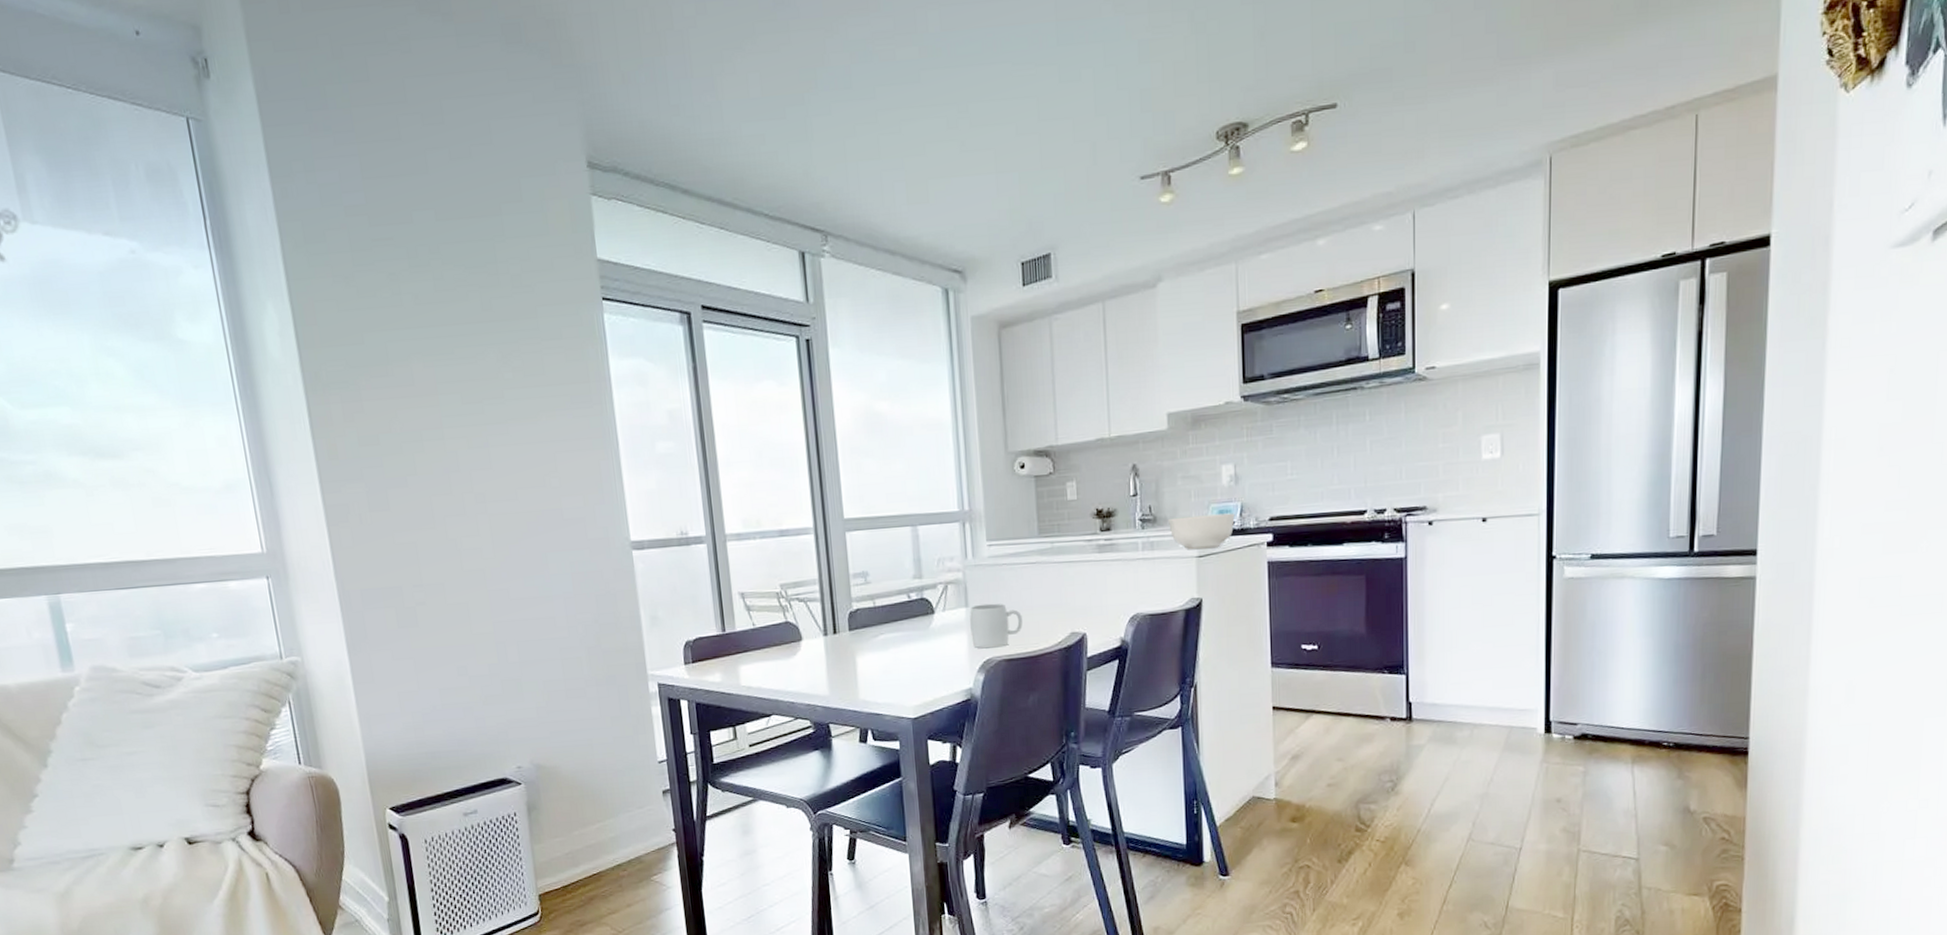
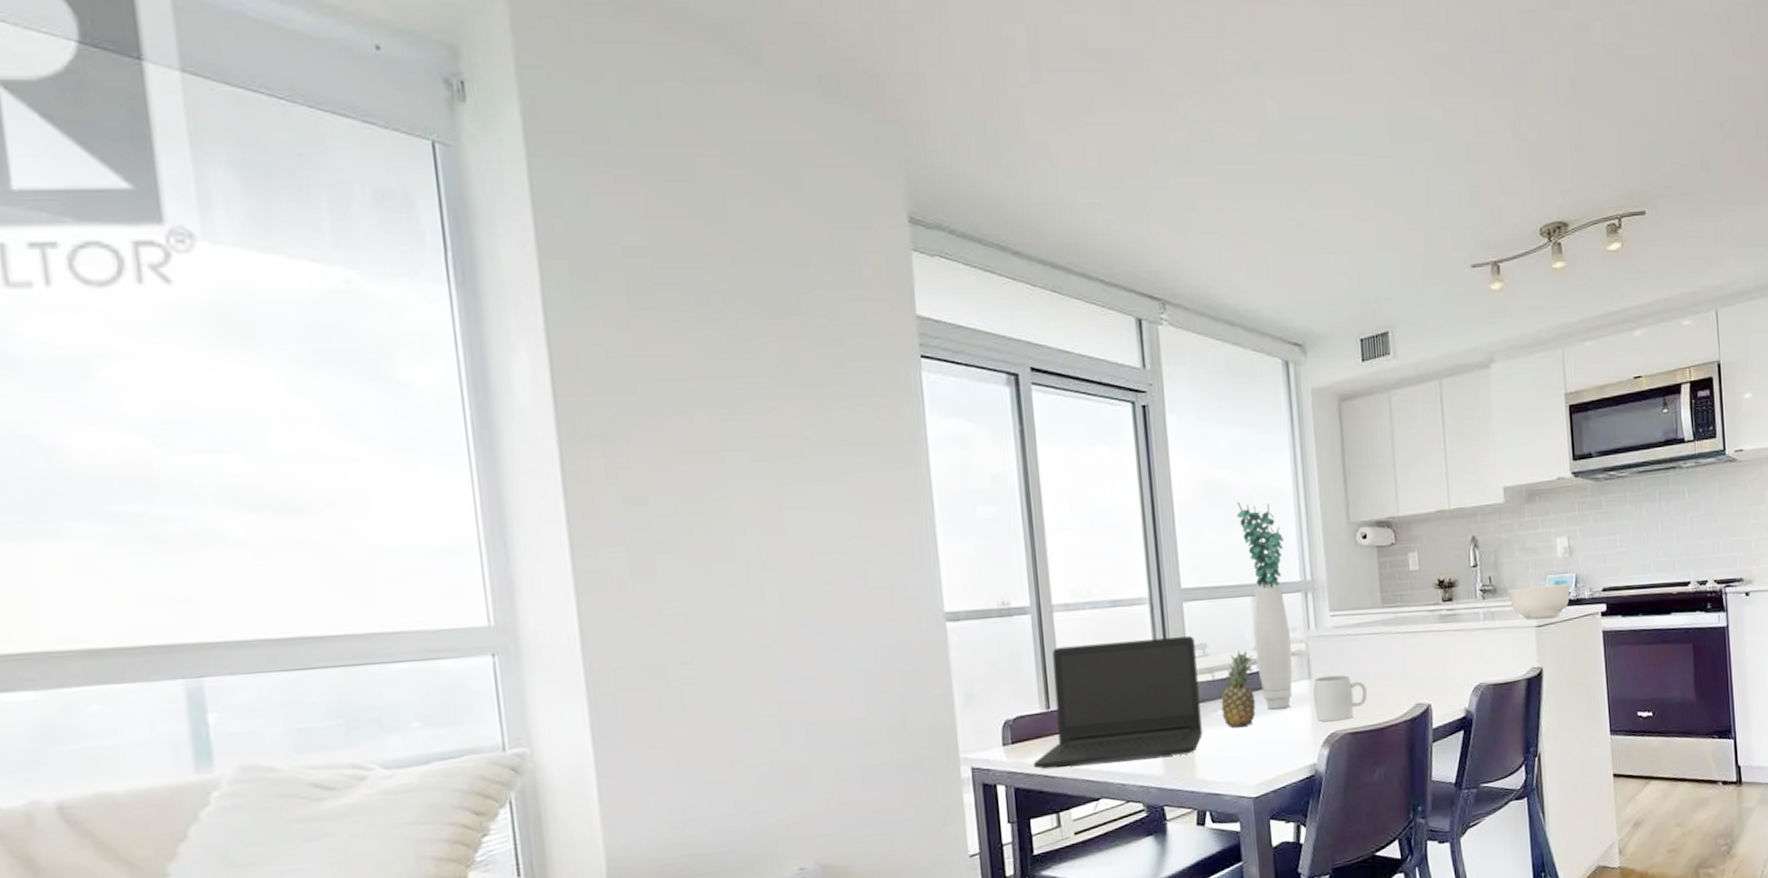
laptop: none [711,565,865,686] -> present [1033,636,1203,769]
fruit: none [882,578,915,652] -> present [1221,650,1256,728]
vase: none [896,432,950,636] -> present [1236,501,1293,710]

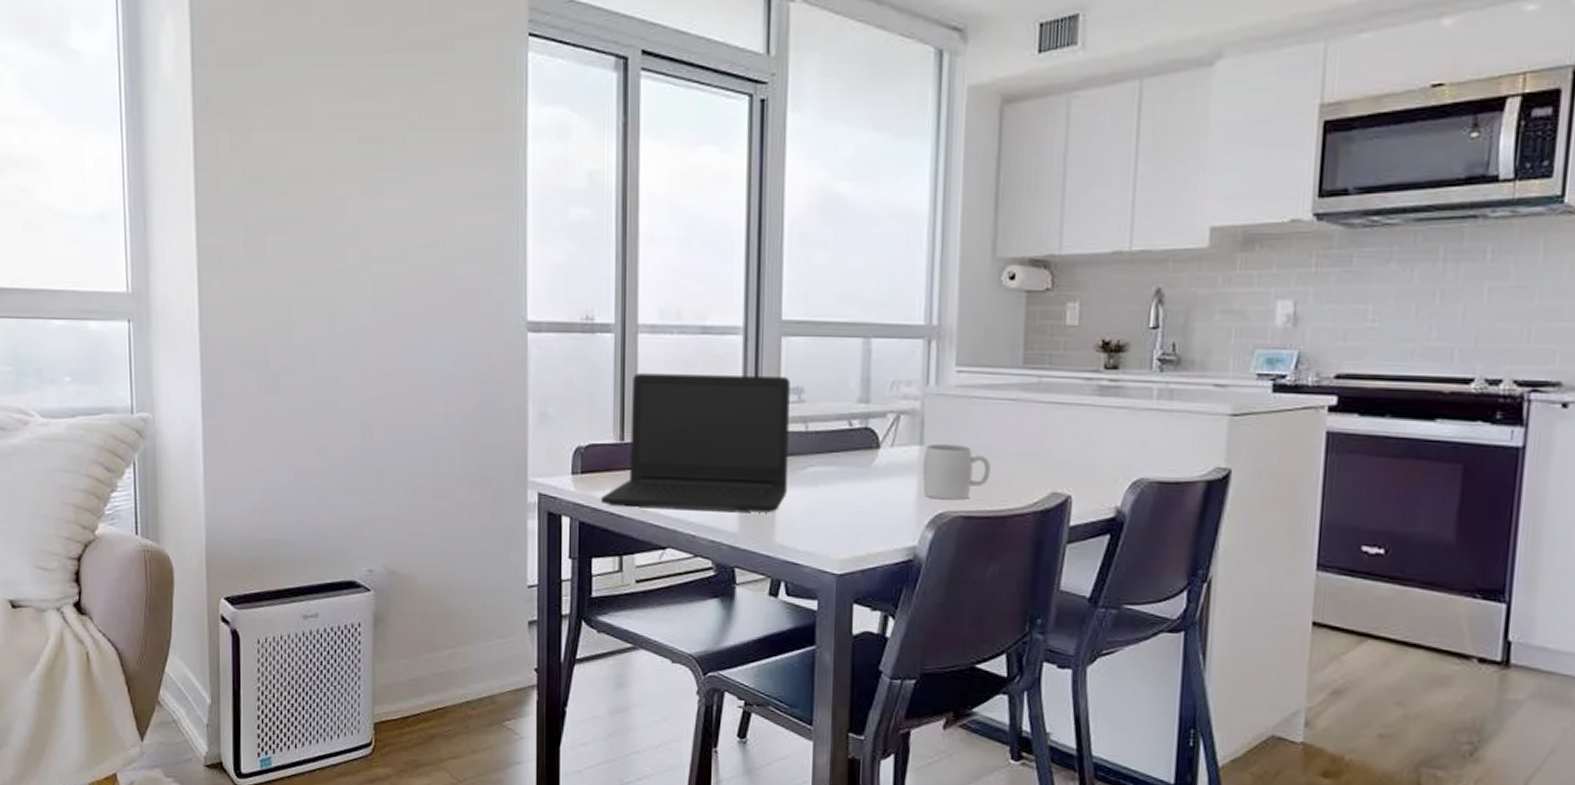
fruit: present [1221,650,1256,728] -> none [812,400,857,490]
vase: present [1236,501,1293,710] -> none [856,221,911,476]
bowl: present [1508,584,1571,620] -> none [1196,361,1288,407]

